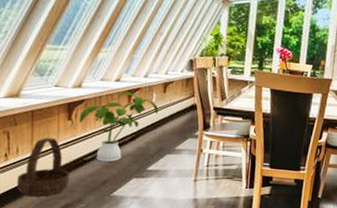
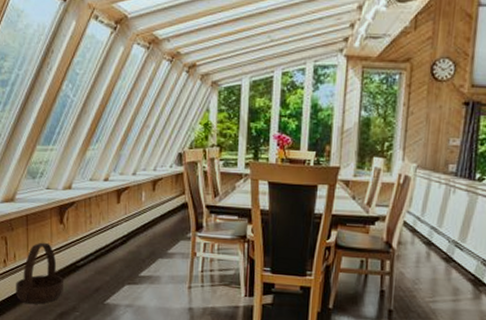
house plant: present [79,91,159,163] -> none [70,191,149,268]

